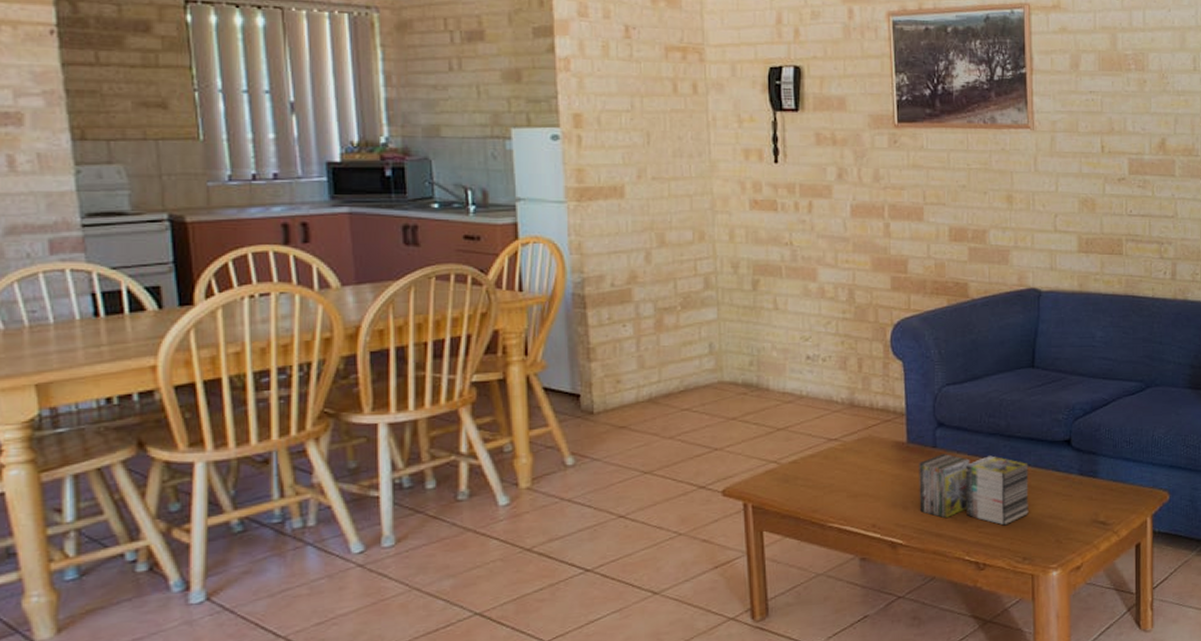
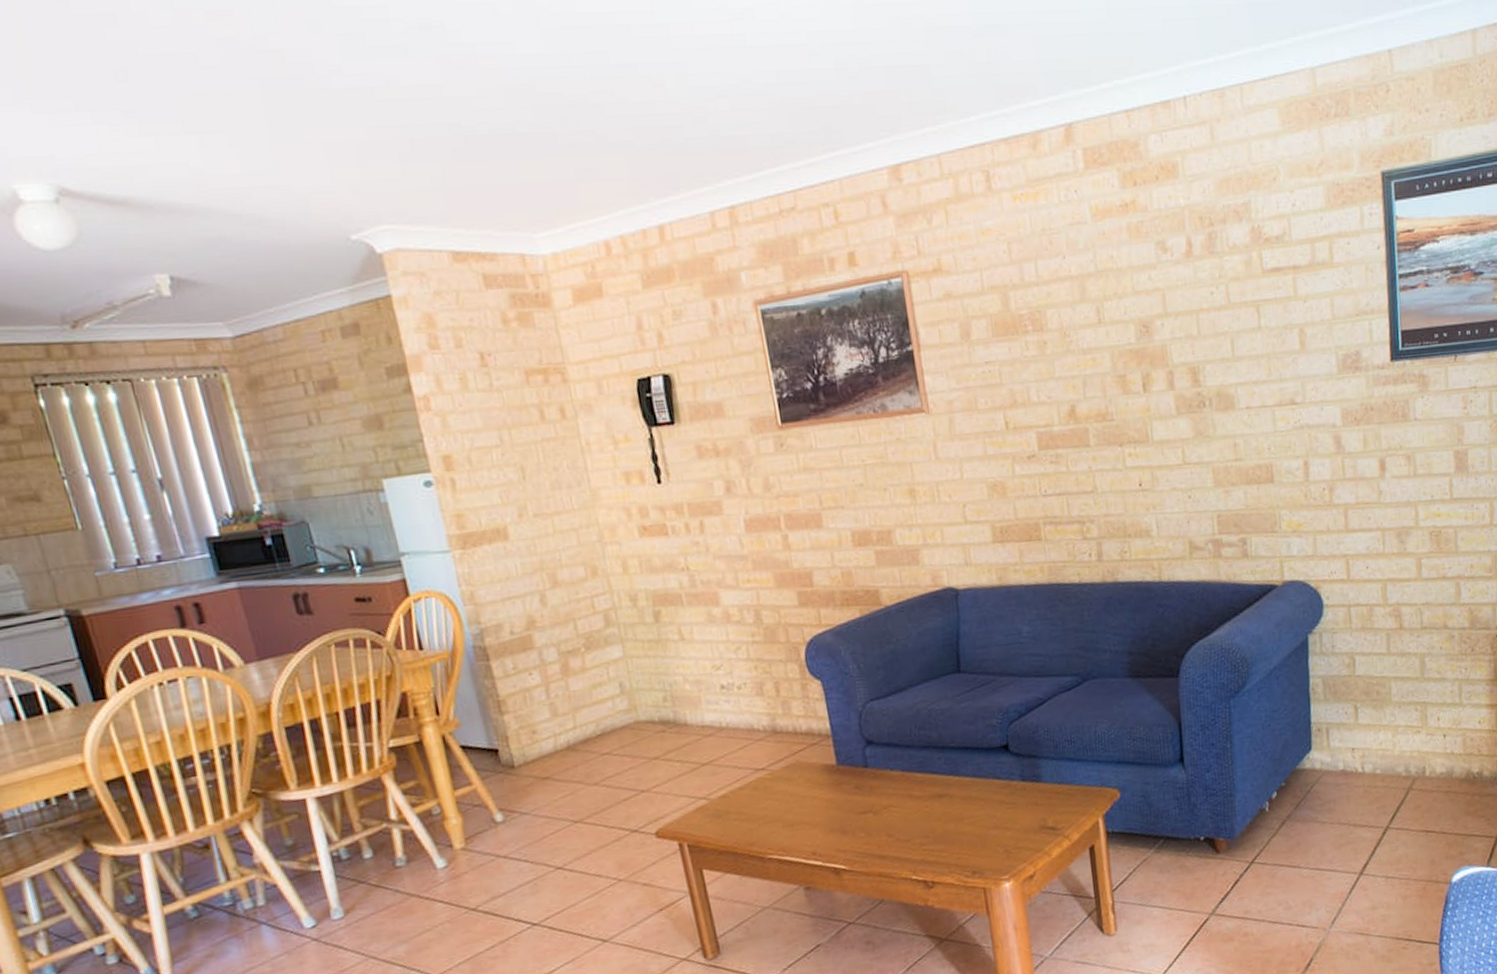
magazine: present [919,454,1029,526] -> none [852,769,973,841]

